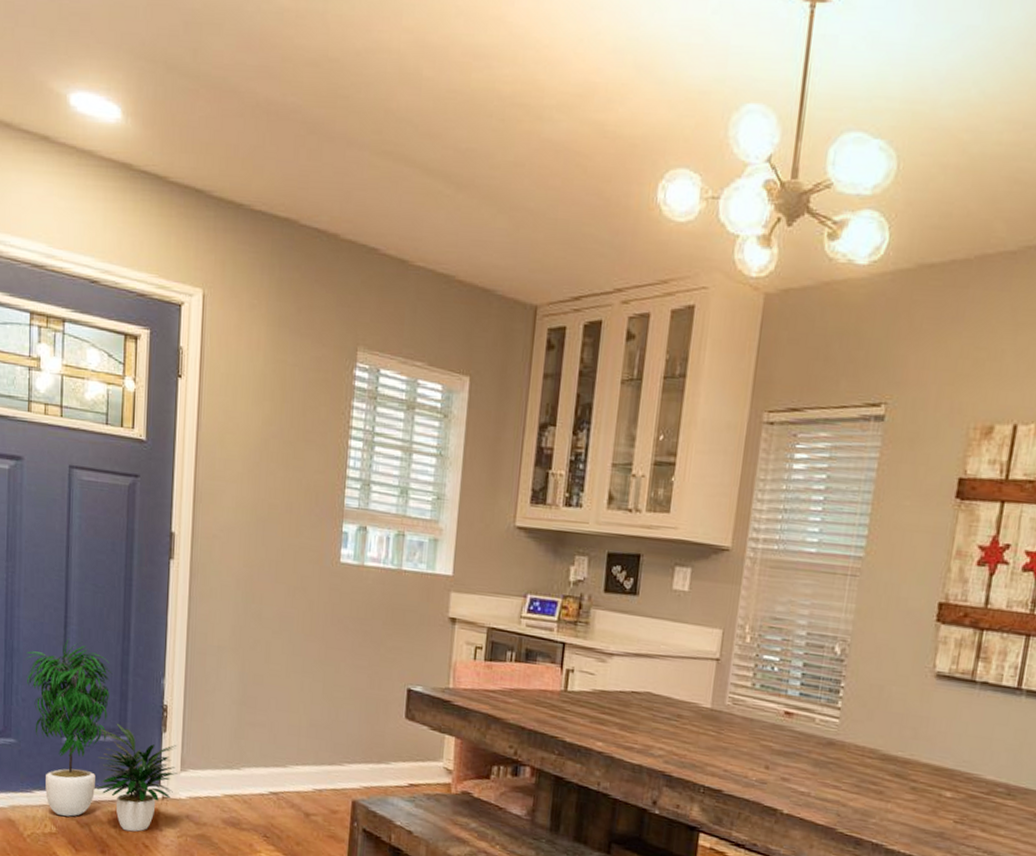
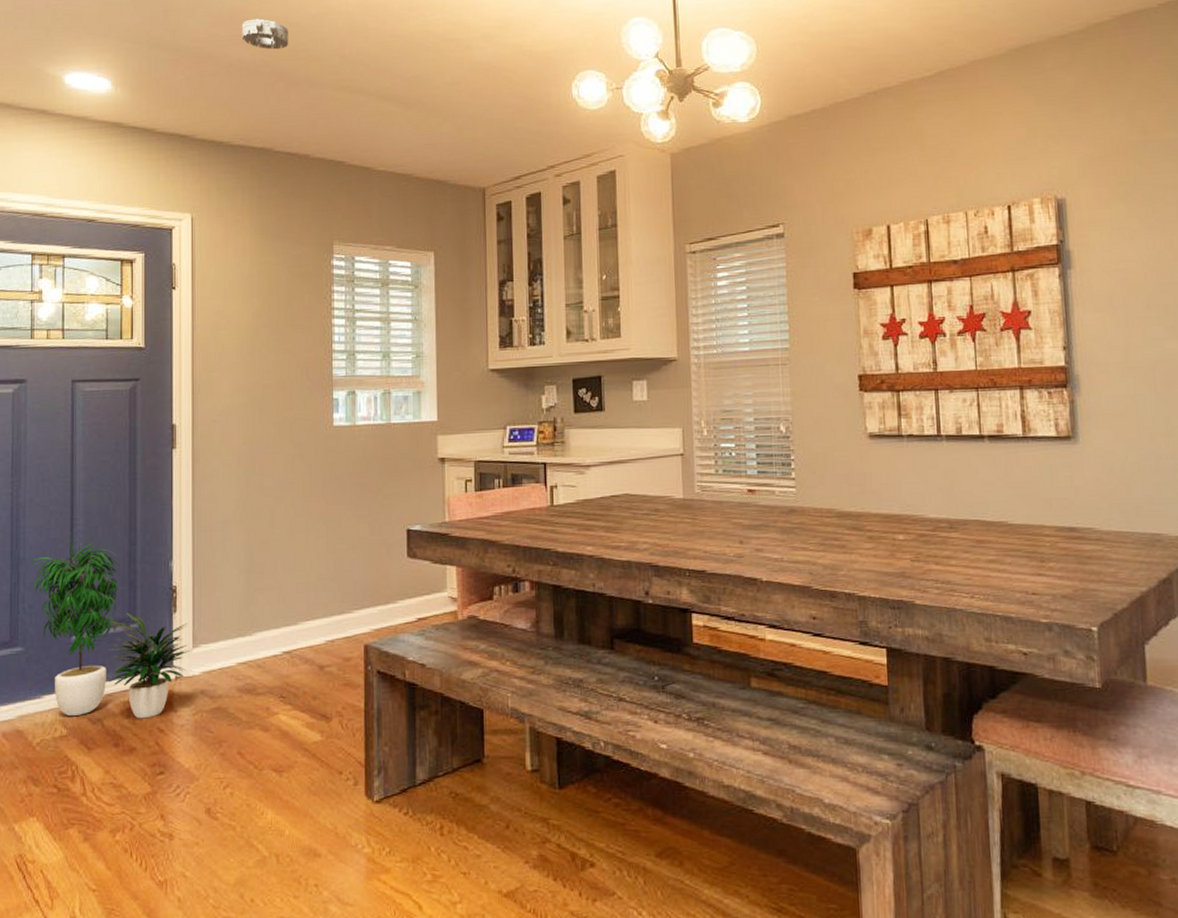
smoke detector: none [272,46,328,92] -> present [241,18,289,50]

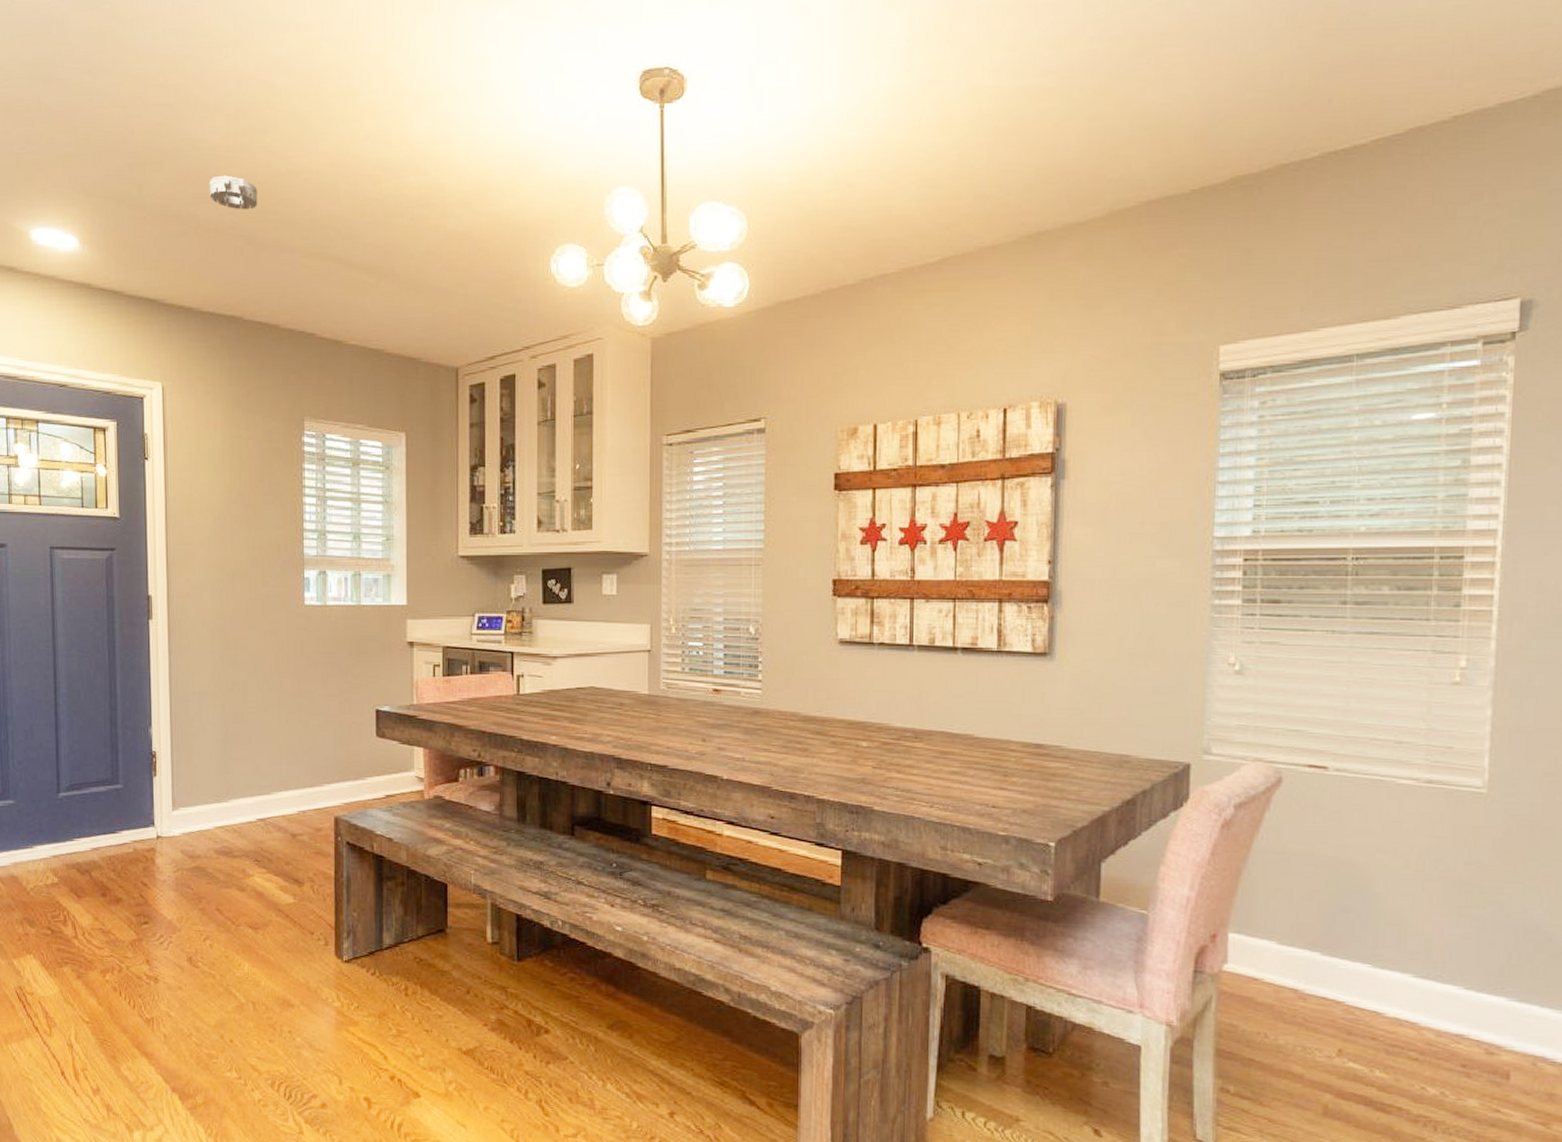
potted plant: present [30,539,191,719] -> none [18,701,171,873]

